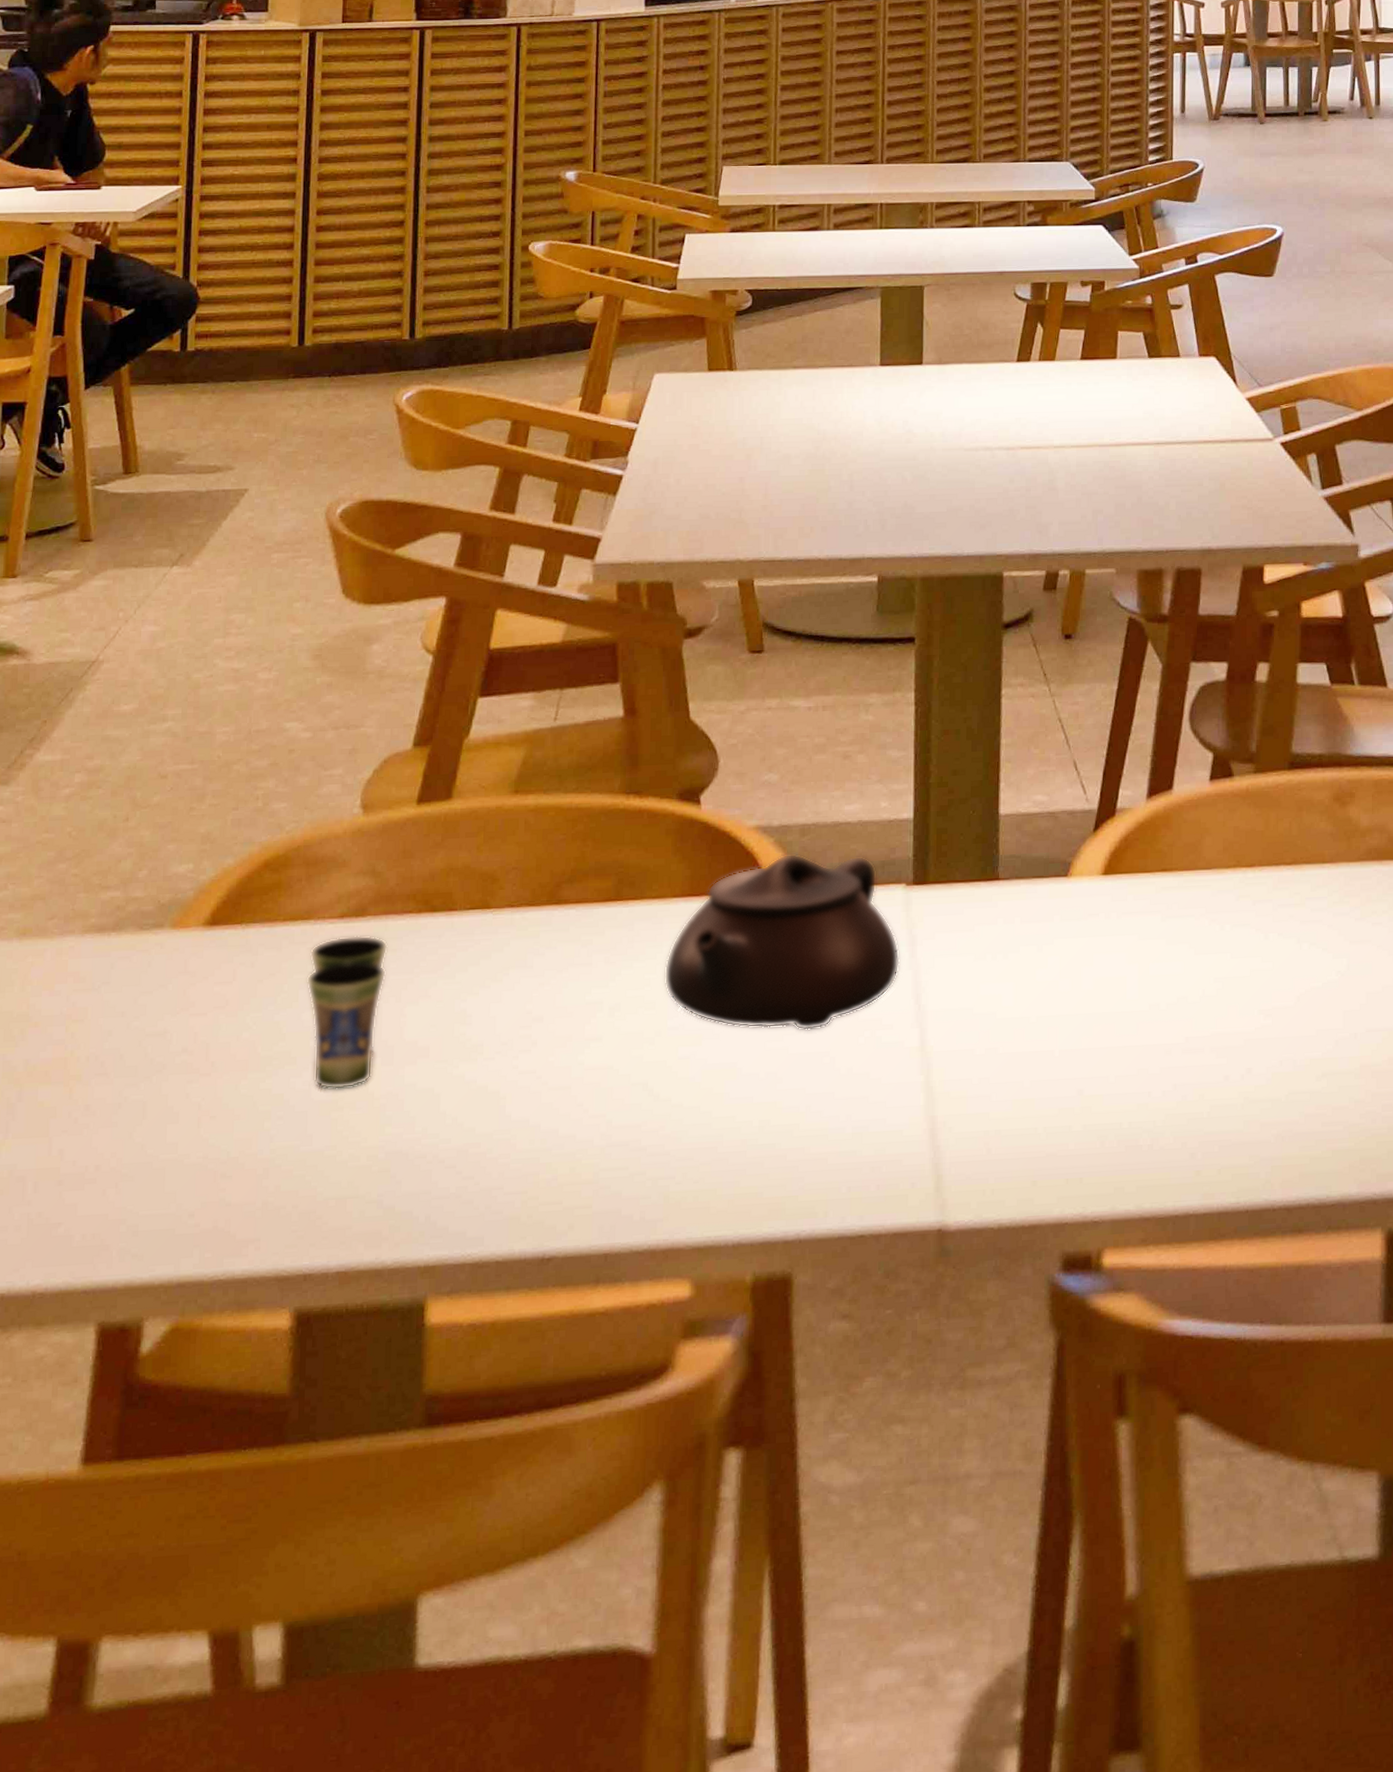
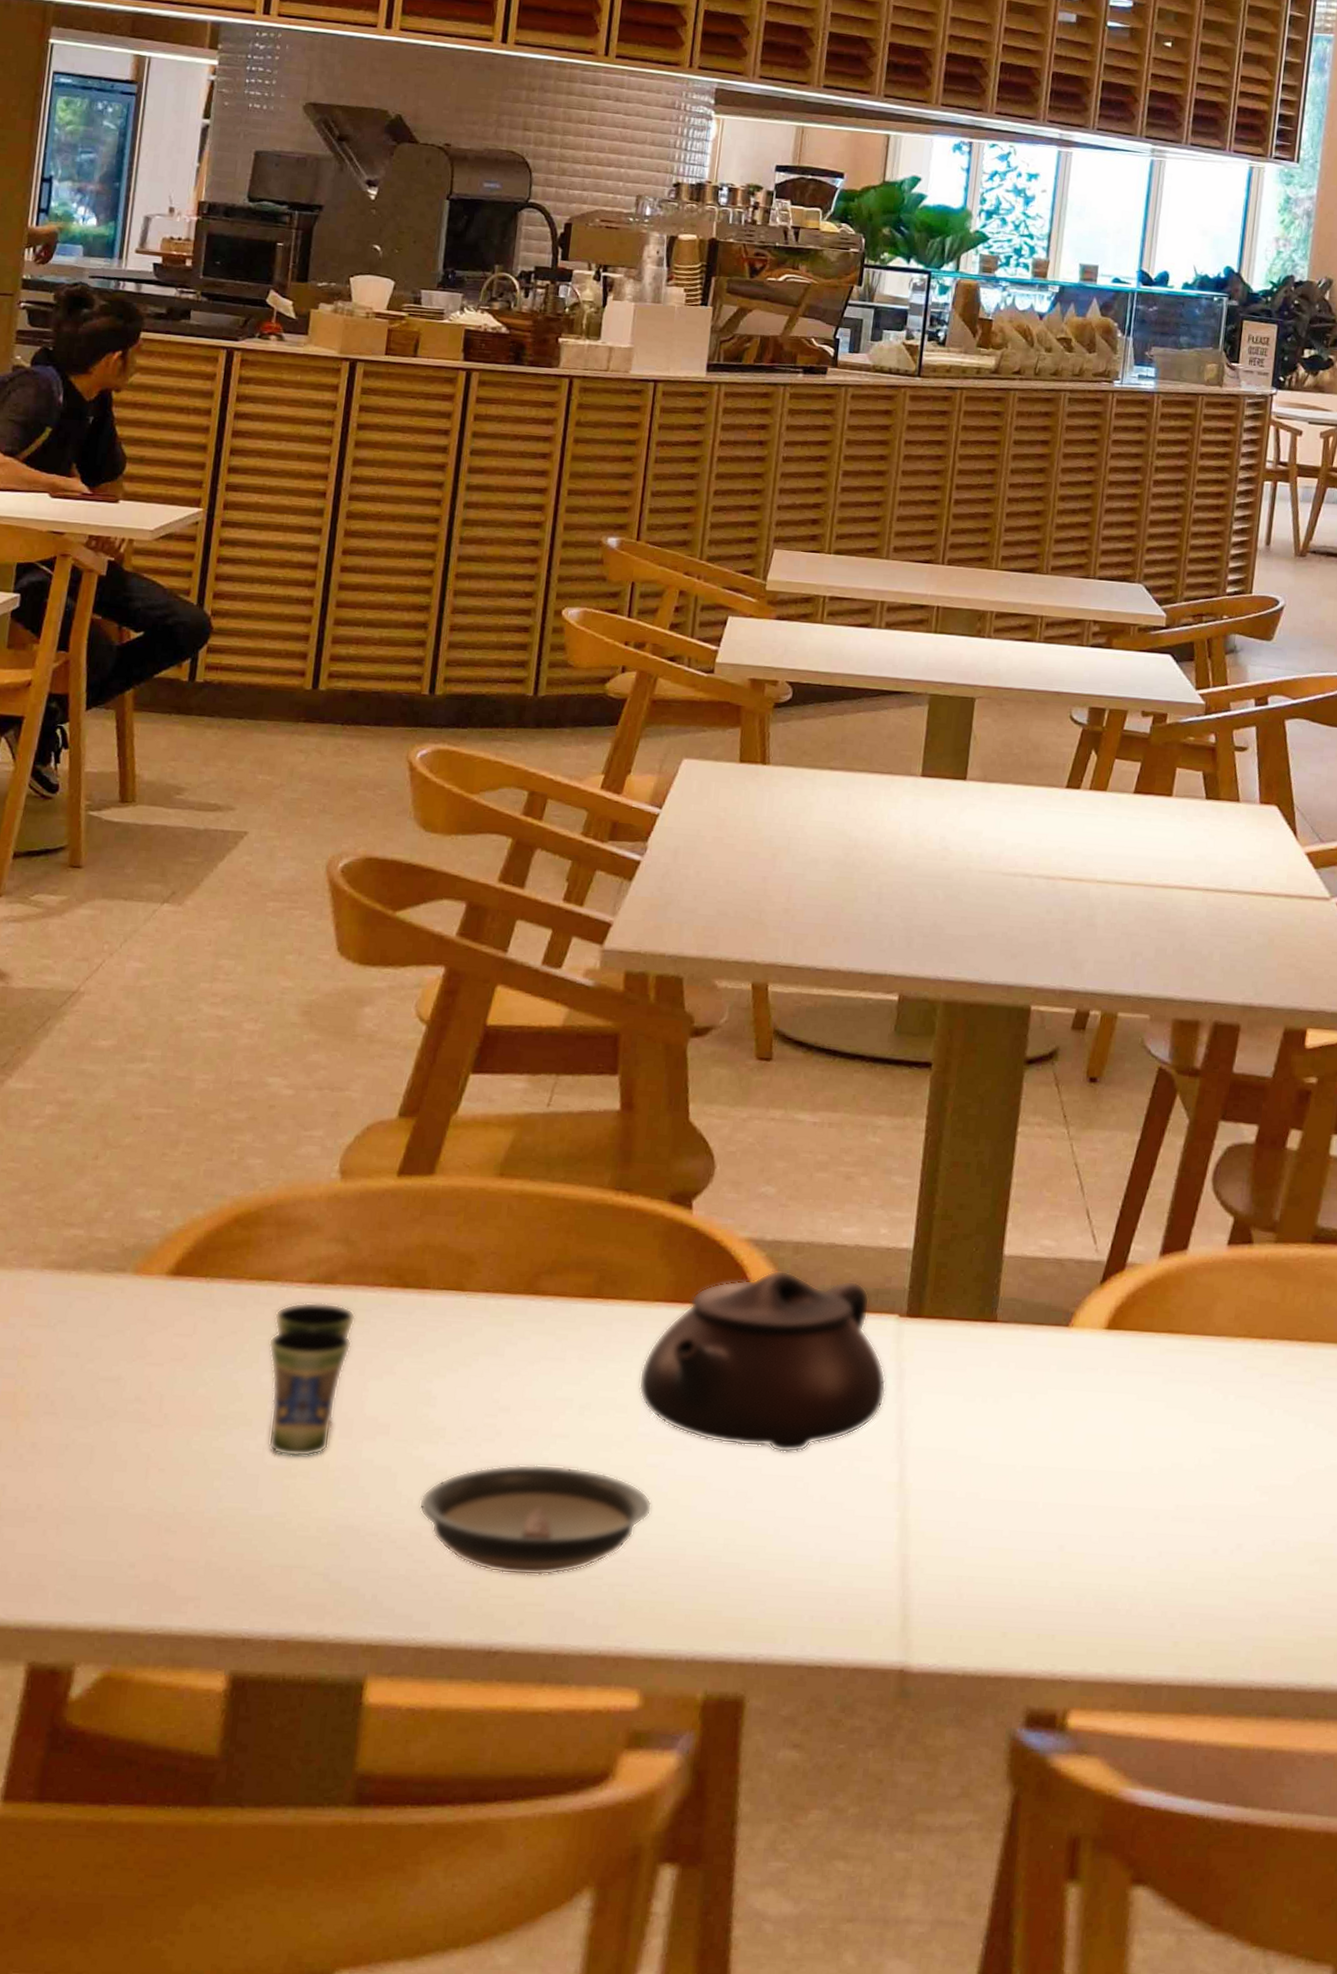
saucer: none [463,1067,687,1181] -> present [418,1464,653,1576]

